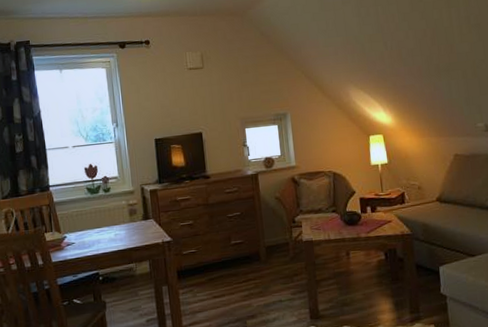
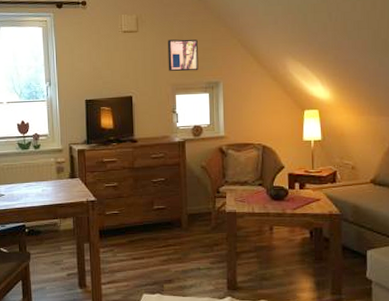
wall art: none [233,73,266,105] -> present [167,39,199,72]

